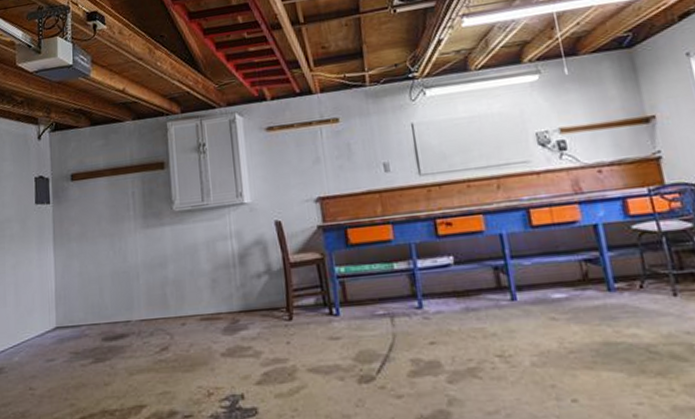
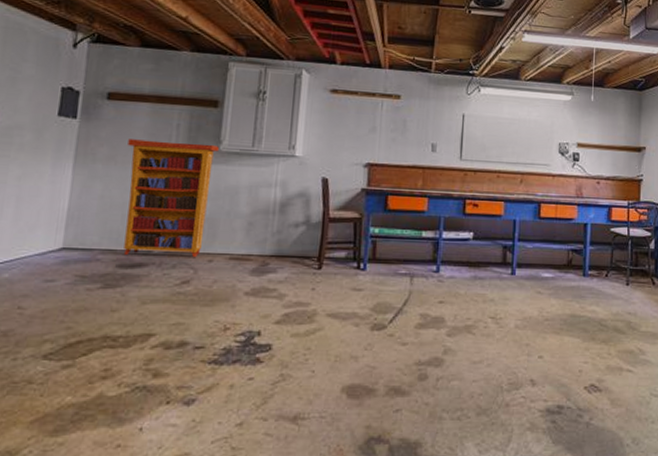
bookcase: none [94,206,174,328] -> present [123,139,219,257]

